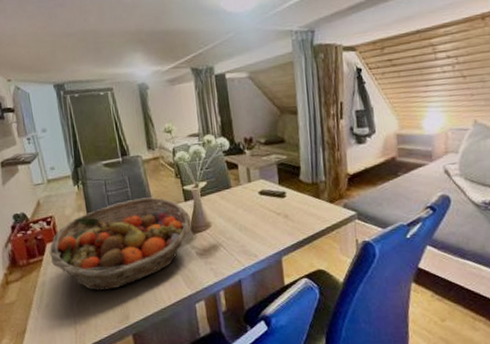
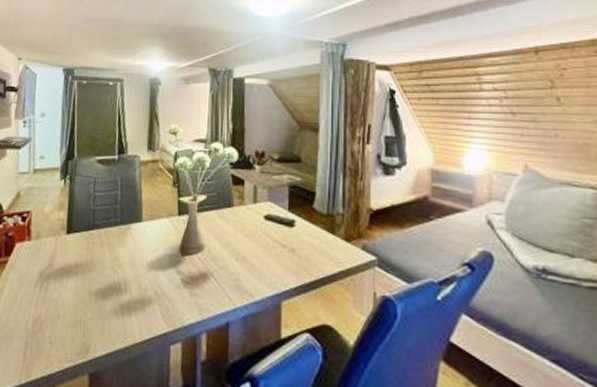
fruit basket: present [49,197,191,291] -> none [16,204,182,311]

